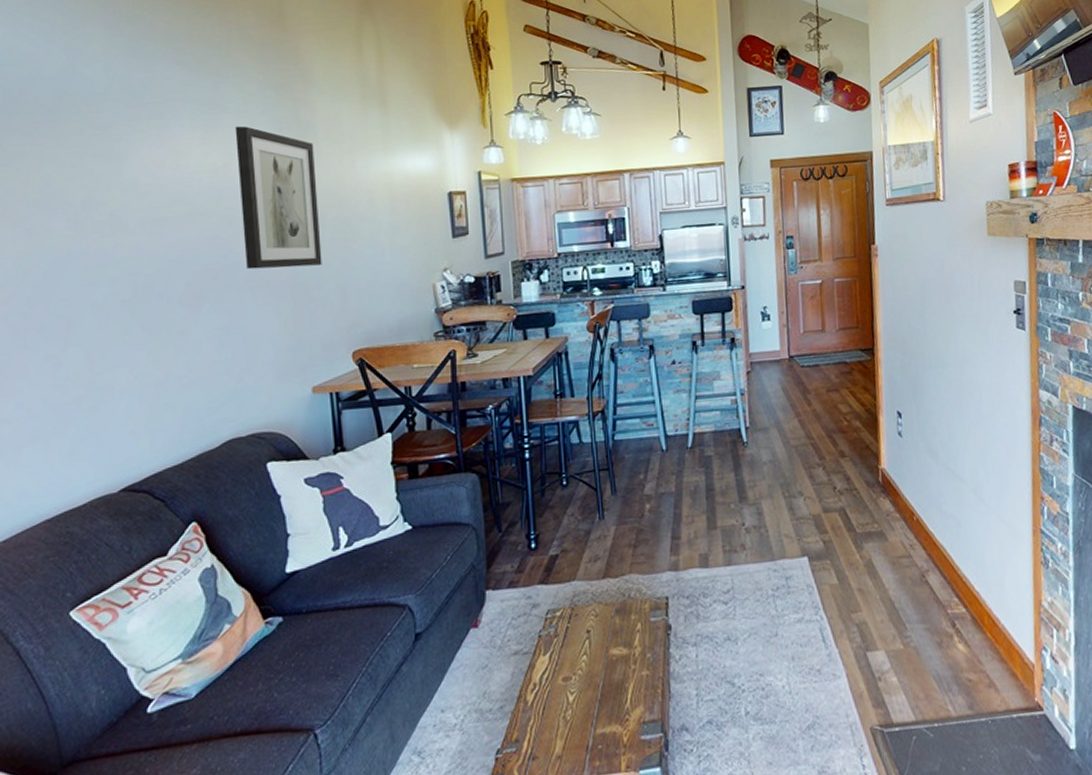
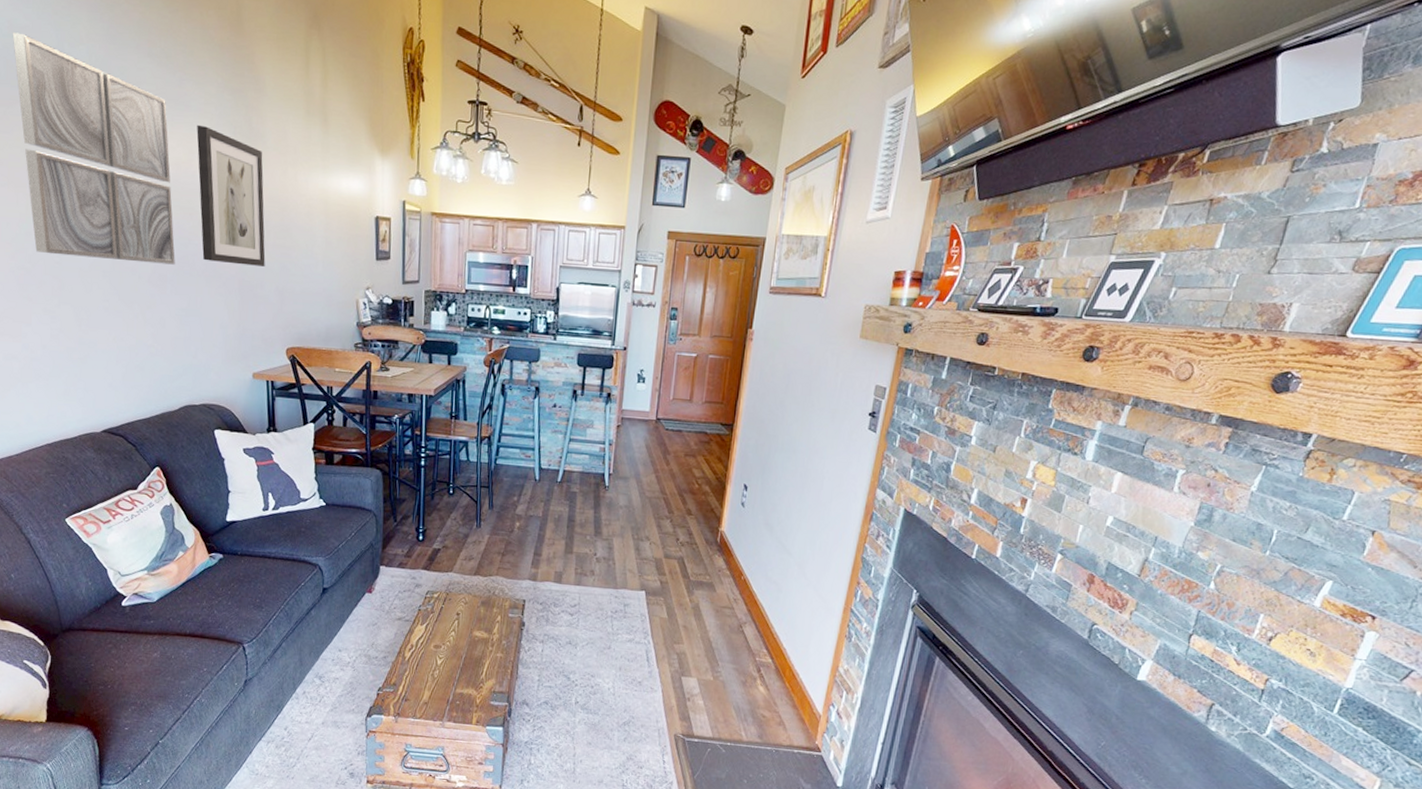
wall art: none [13,59,213,292] -> present [12,32,175,265]

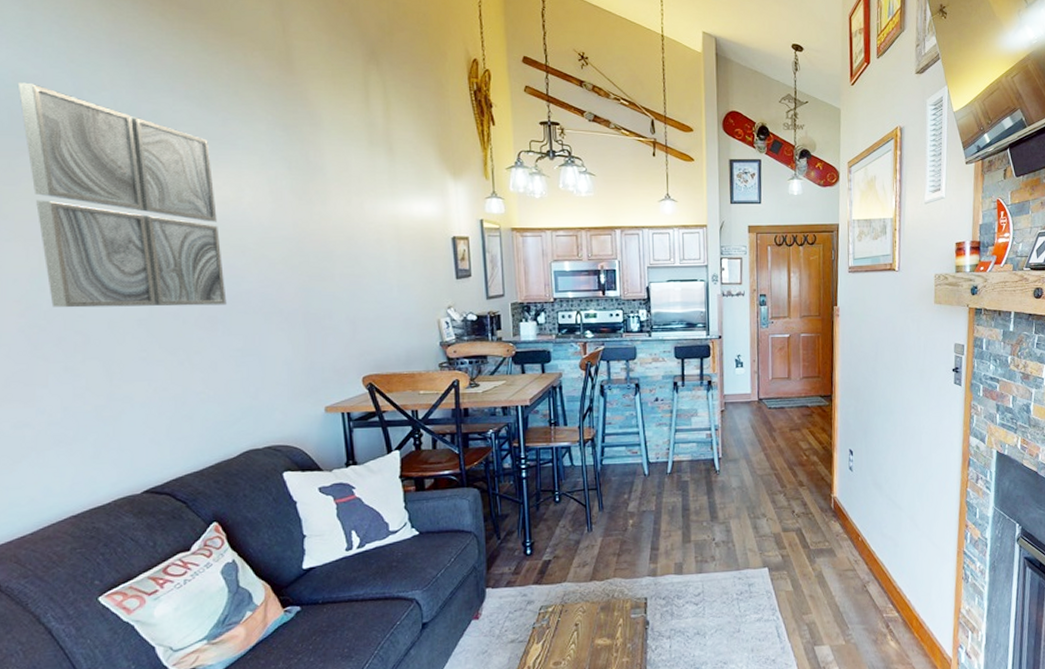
wall art: present [196,124,266,267] -> none [246,162,333,298]

